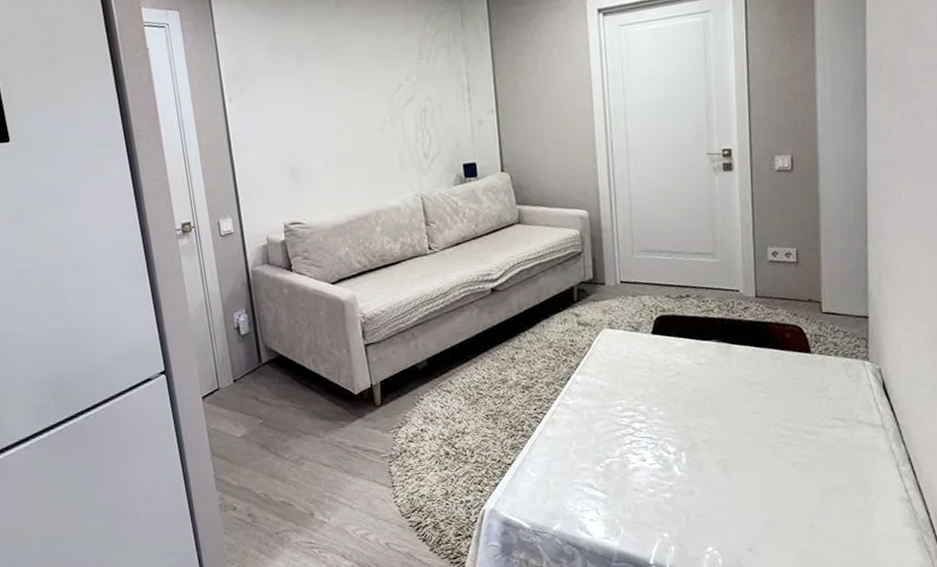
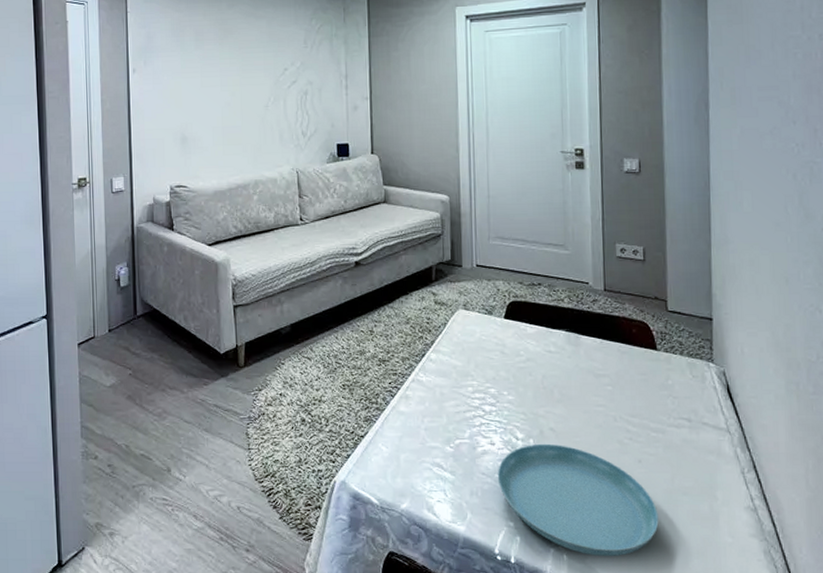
saucer: none [649,455,813,558] -> present [497,443,659,557]

